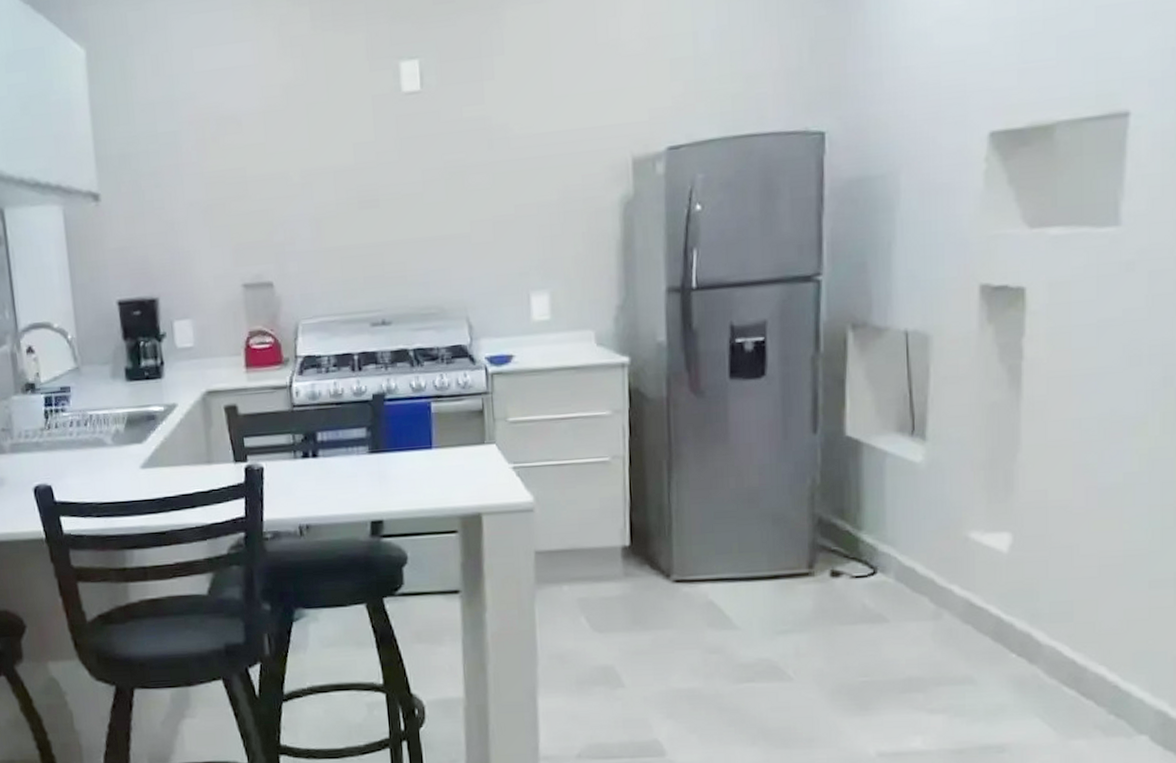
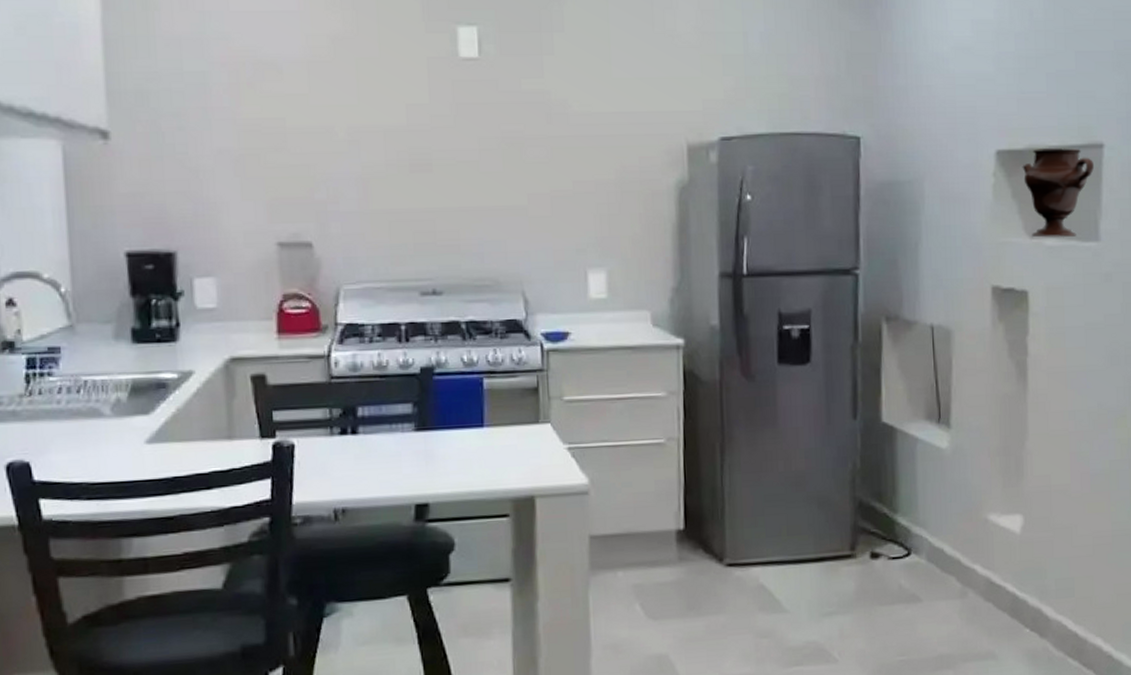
decorative vase: none [1022,120,1115,226] -> present [1022,148,1094,238]

